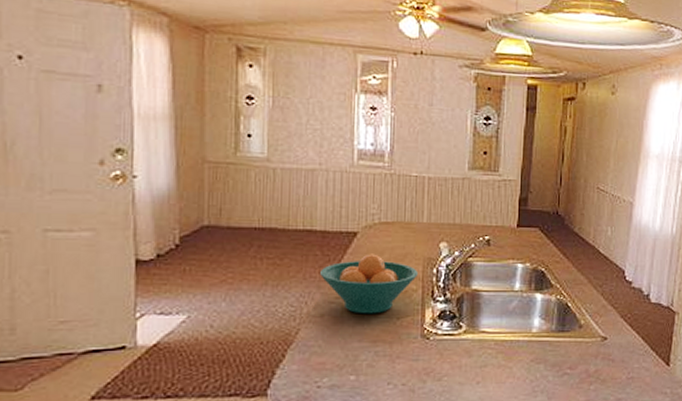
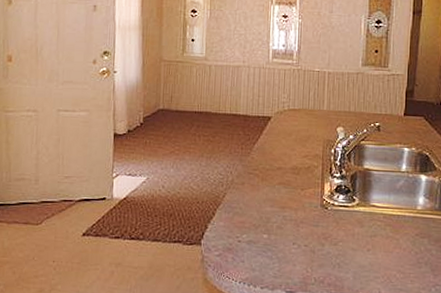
fruit bowl: present [320,254,418,314] -> none [242,135,319,185]

